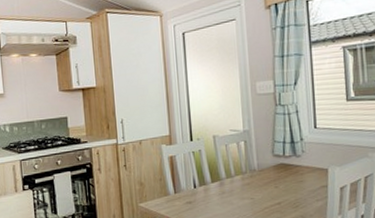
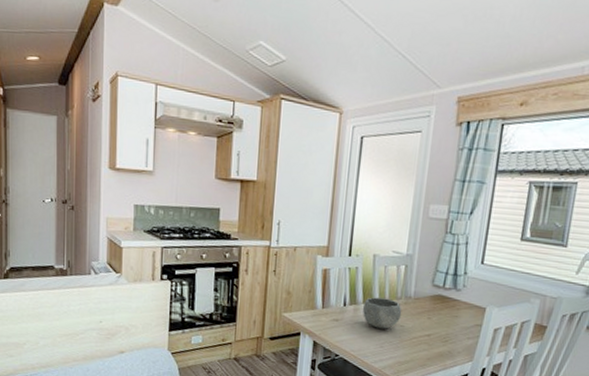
bowl: none [211,174,250,205] -> present [362,297,402,329]

